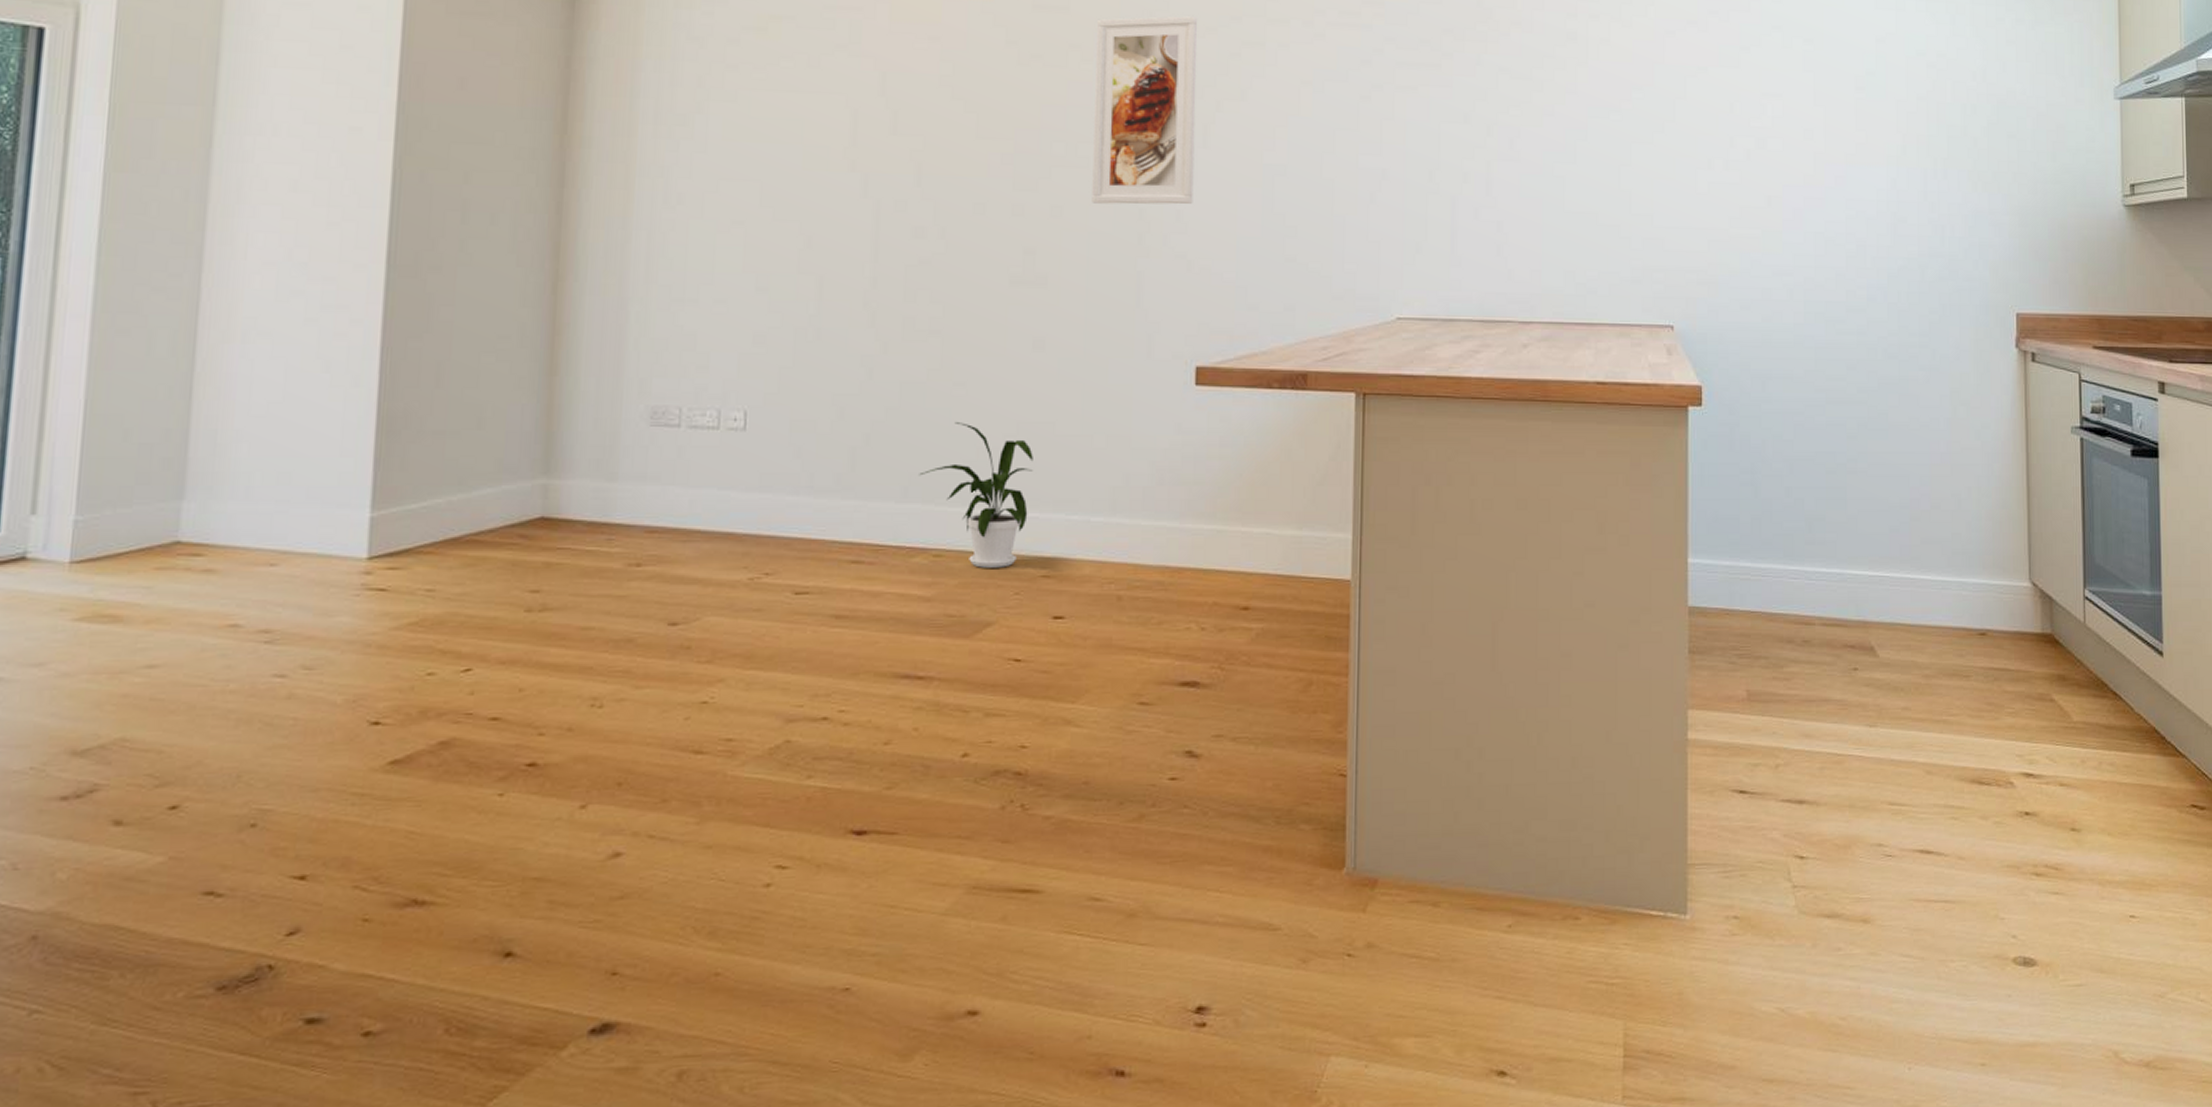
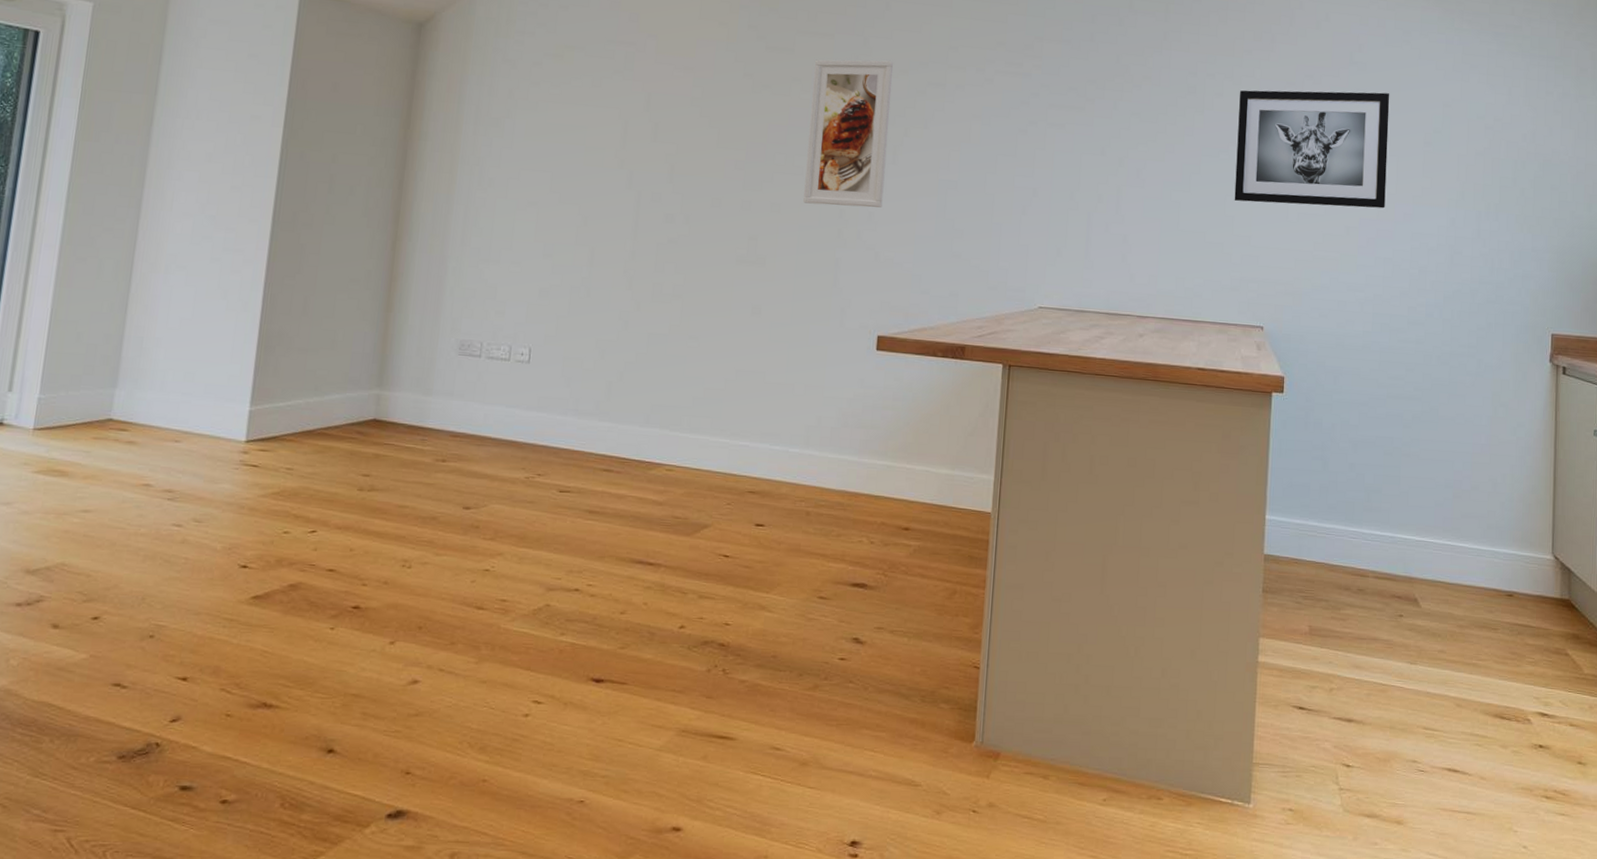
house plant: present [919,422,1033,568] -> none [659,367,747,483]
wall art: none [1630,28,1813,172] -> present [1234,90,1390,209]

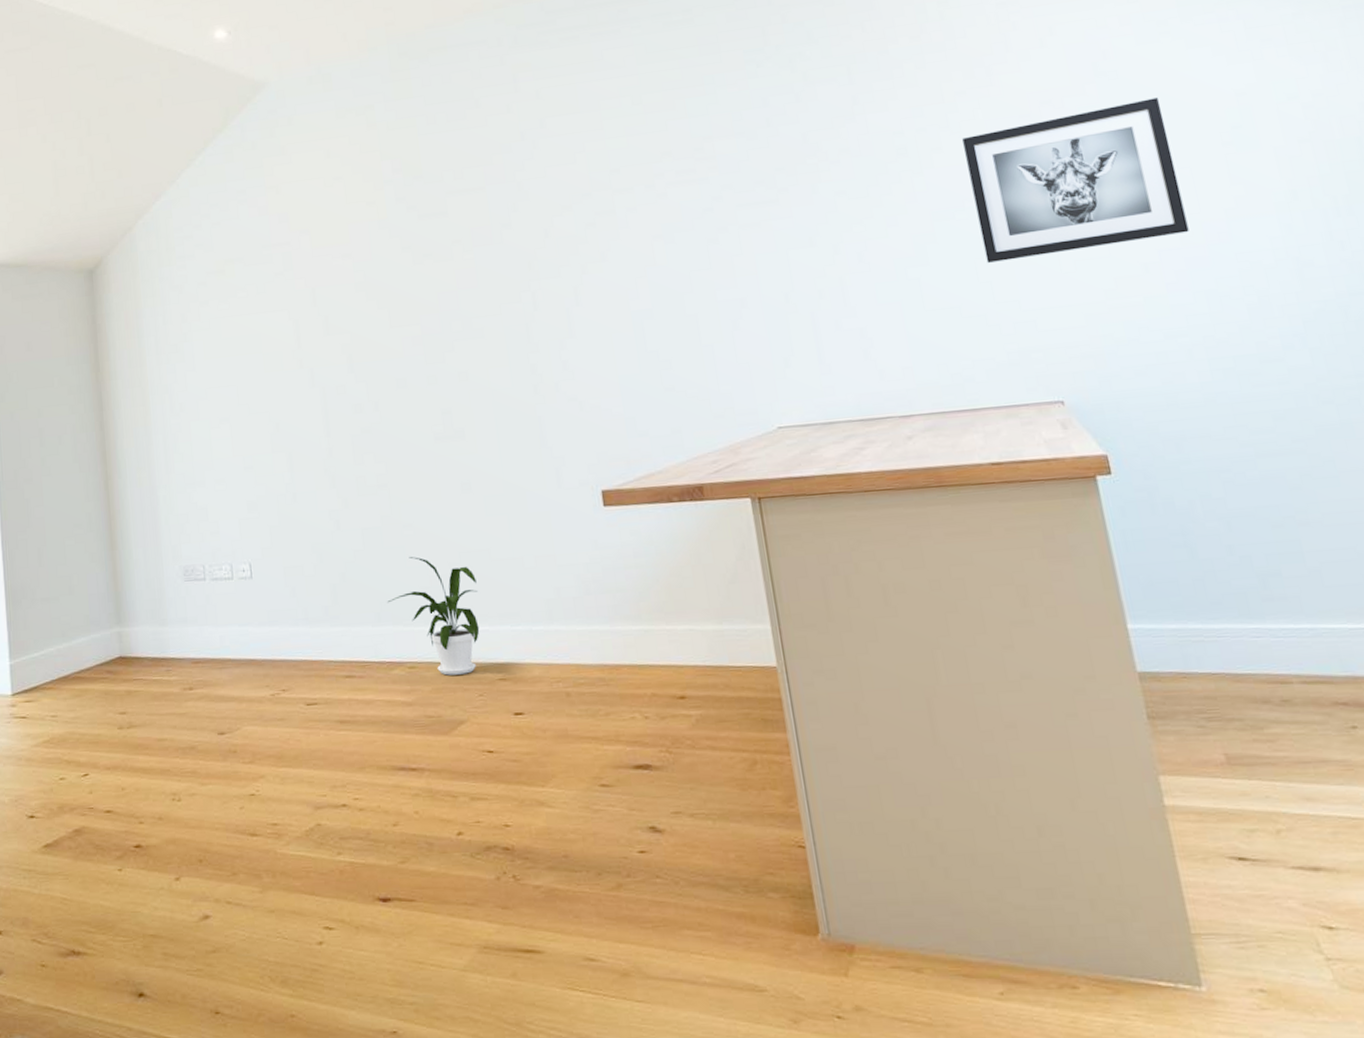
house plant: none [659,367,747,483] -> present [387,557,480,676]
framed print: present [803,59,893,208] -> none [471,200,576,366]

